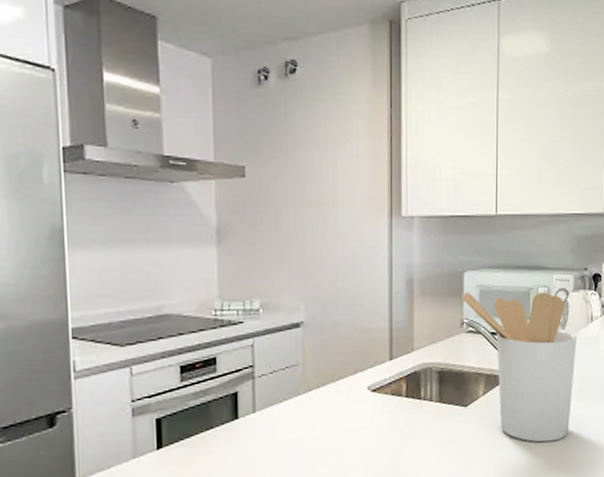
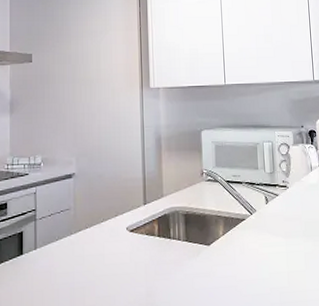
utensil holder: present [461,292,577,443] -> none [200,146,301,278]

